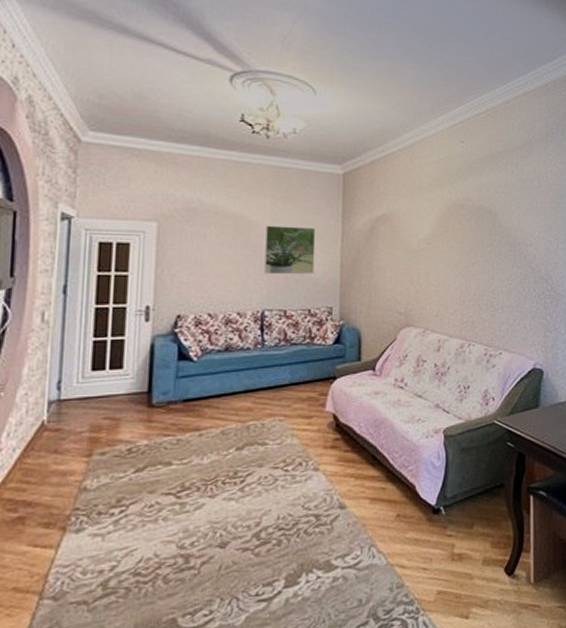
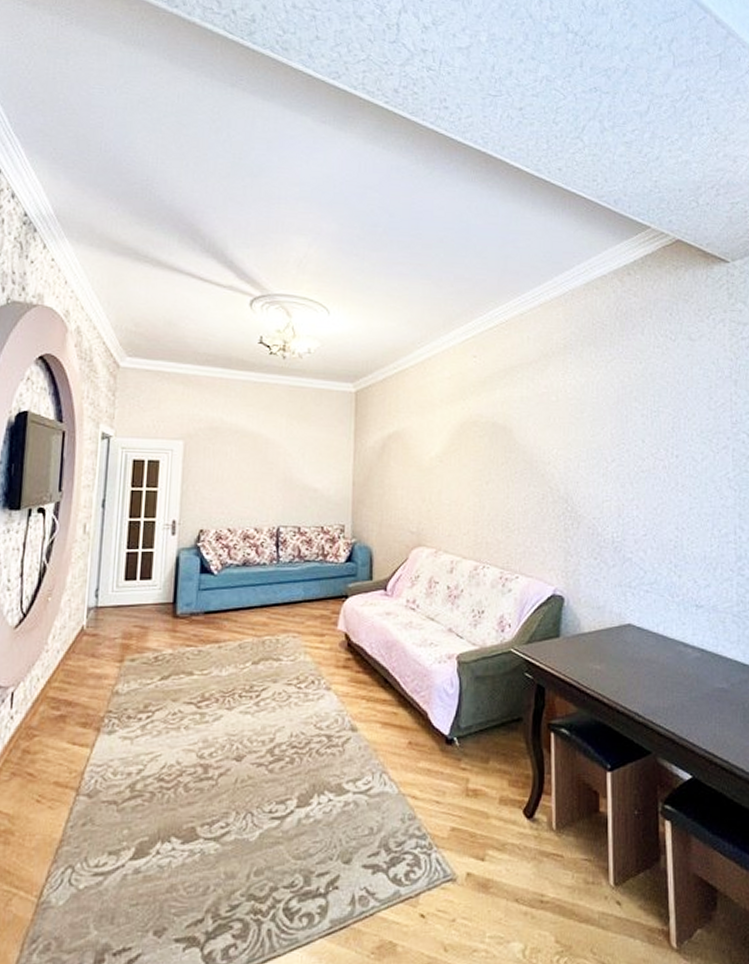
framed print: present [264,225,316,275] -> none [280,443,329,492]

